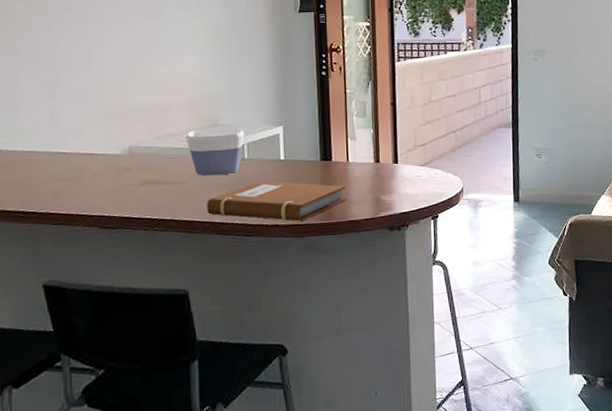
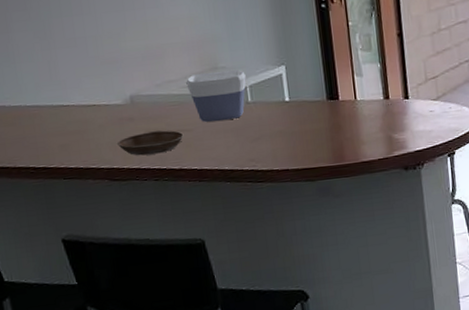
saucer: none [111,182,178,205] -> present [117,131,184,156]
notebook: present [207,181,346,221] -> none [214,124,357,165]

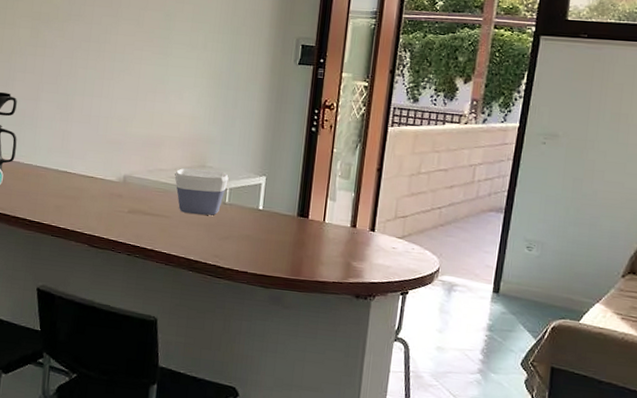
saucer: present [117,131,184,156] -> none [103,210,162,232]

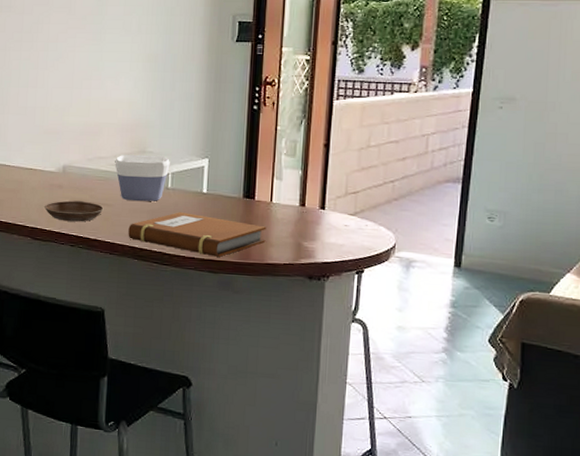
saucer: none [103,210,162,232] -> present [44,201,104,222]
notebook: none [184,227,318,273] -> present [128,212,267,257]

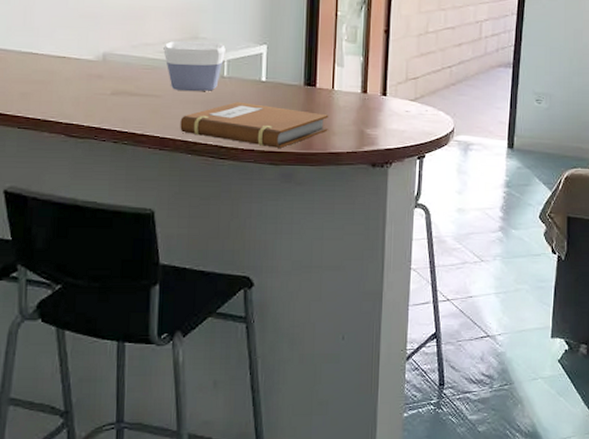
saucer: present [44,201,104,222] -> none [81,92,152,116]

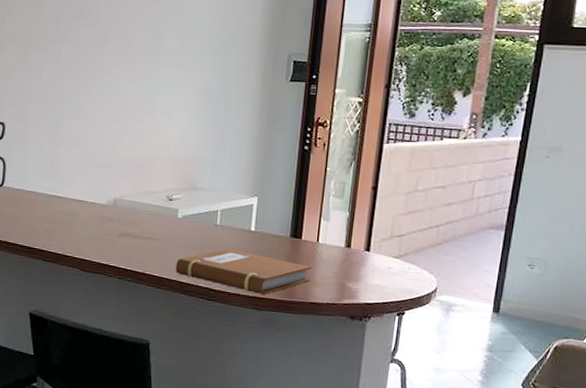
bowl: present [163,40,226,91] -> none [165,190,220,238]

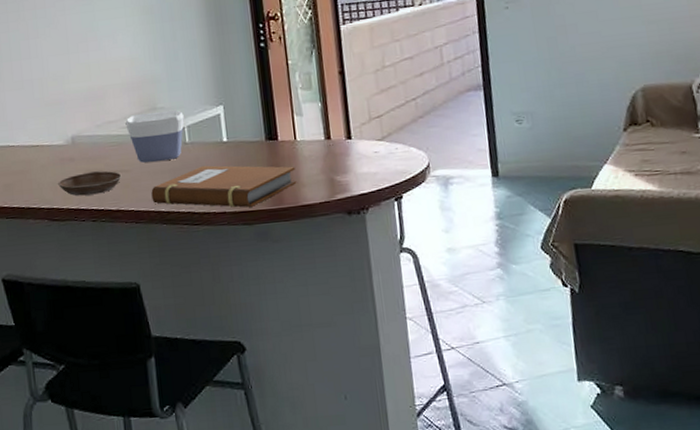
saucer: none [94,234,153,256] -> present [58,171,122,196]
bowl: none [165,190,220,238] -> present [125,109,184,163]

